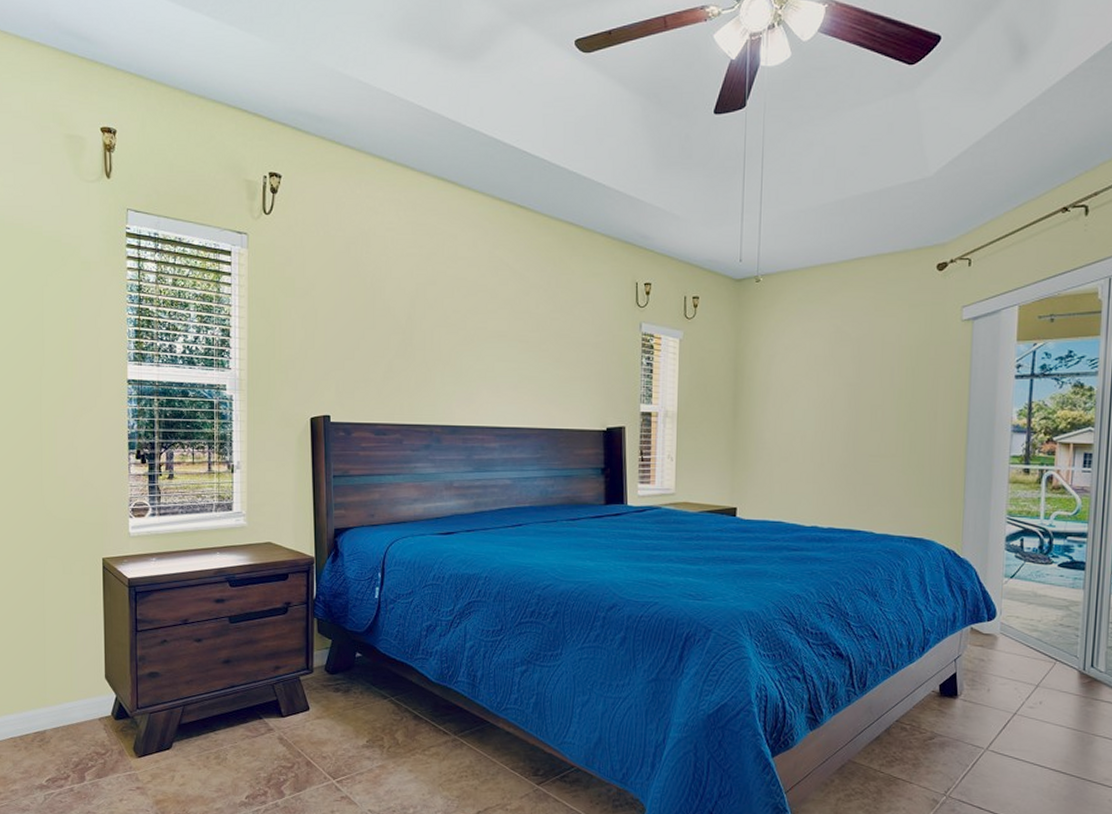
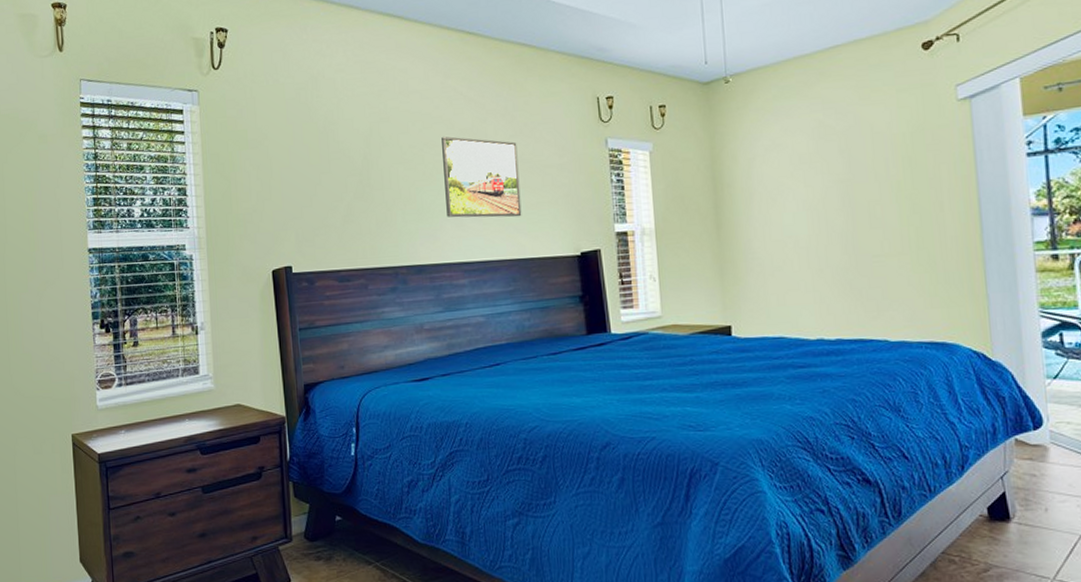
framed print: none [484,305,556,389] -> present [442,136,522,218]

